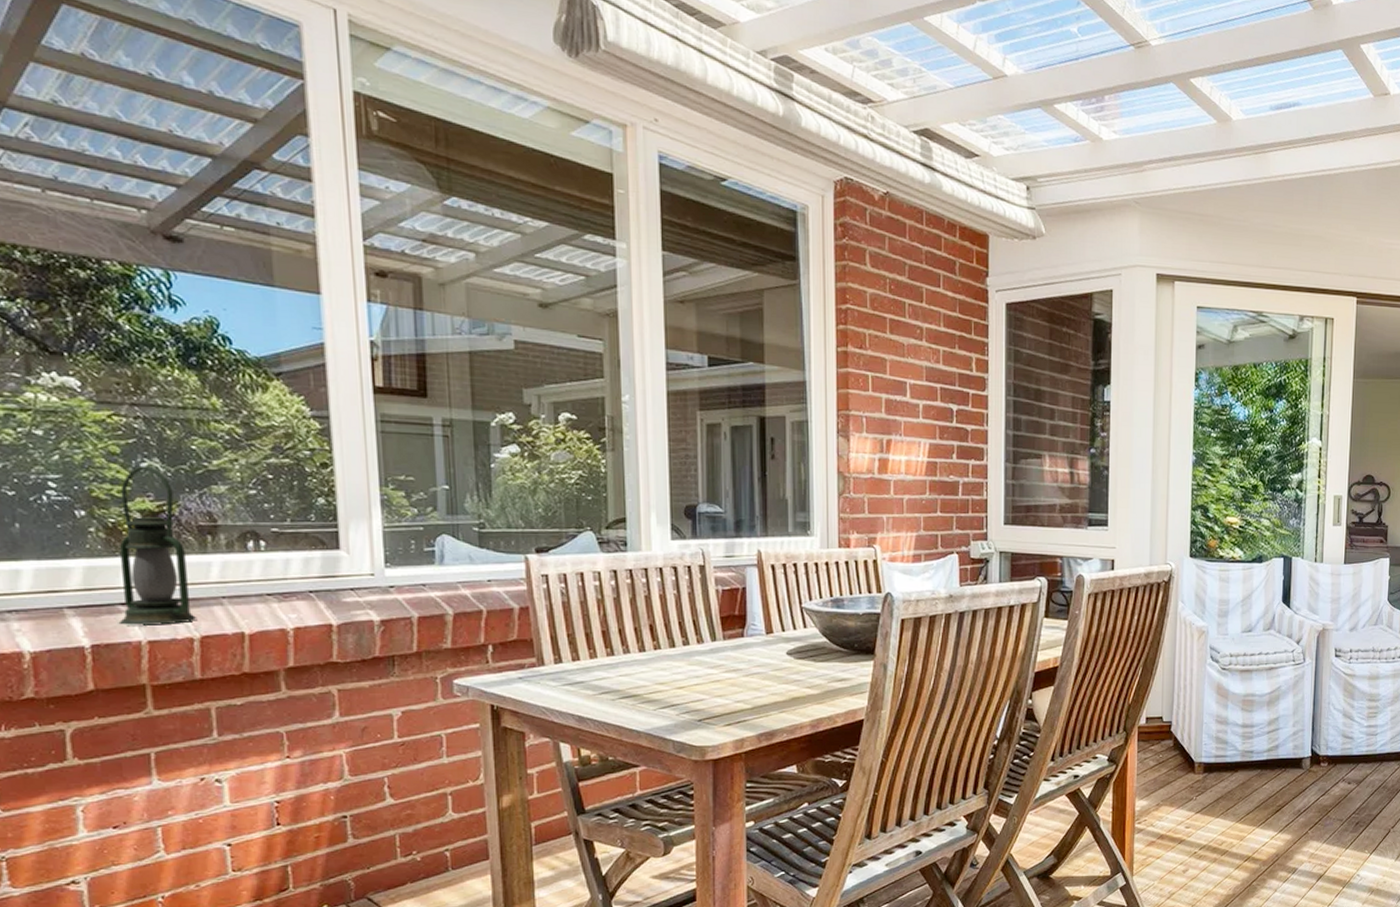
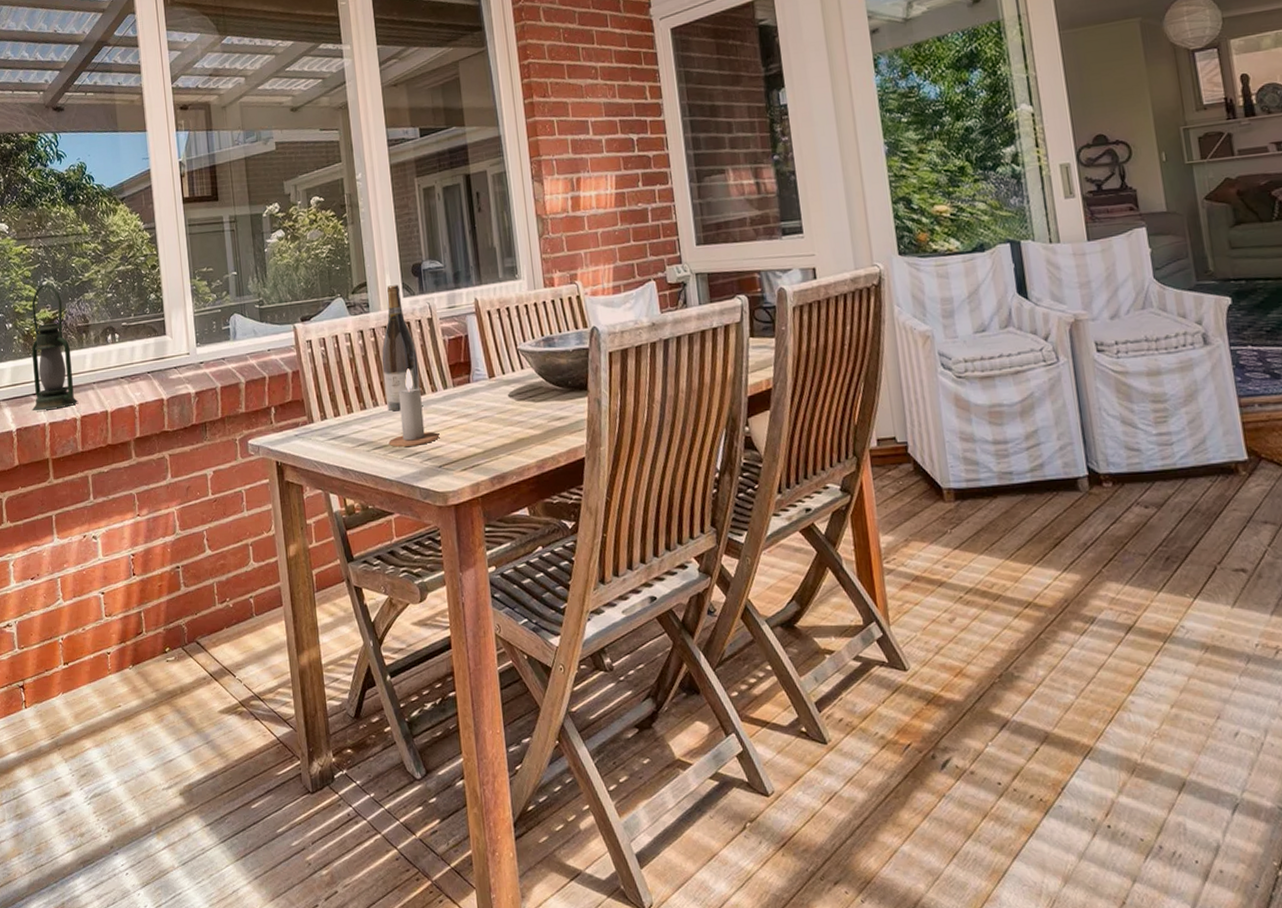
wine bottle: none [638,525,683,660] -> present [381,284,420,411]
candle: none [639,616,702,698] -> present [388,368,440,447]

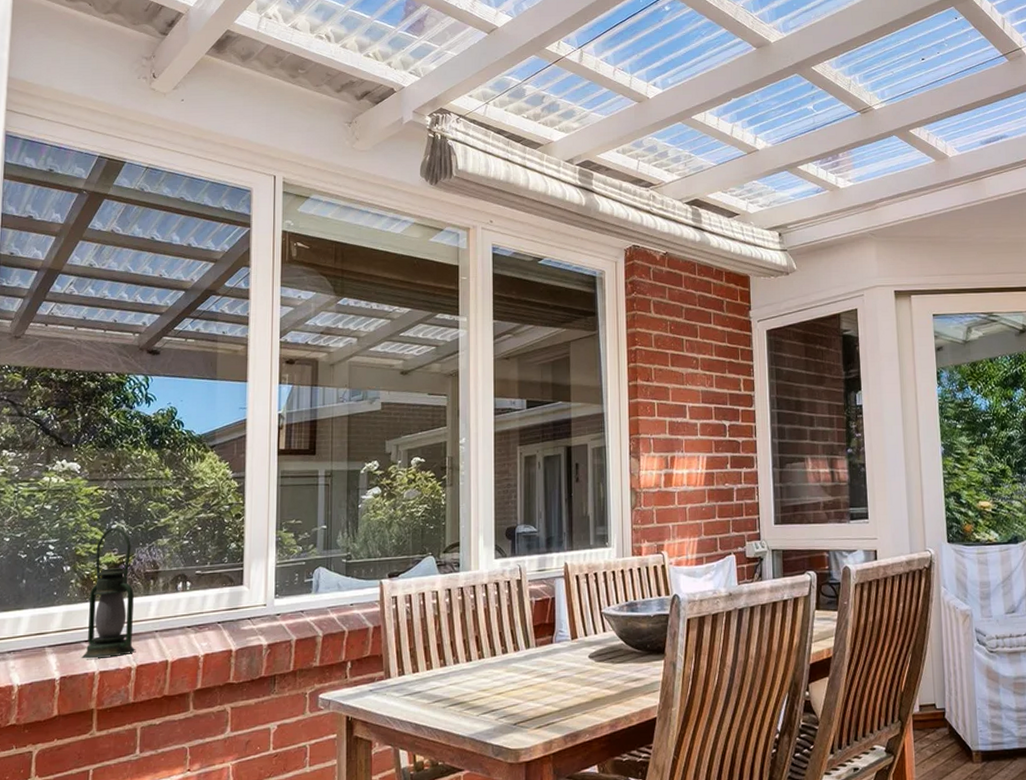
wine bottle: present [381,284,420,411] -> none [467,546,503,669]
candle: present [388,368,440,447] -> none [465,627,518,704]

